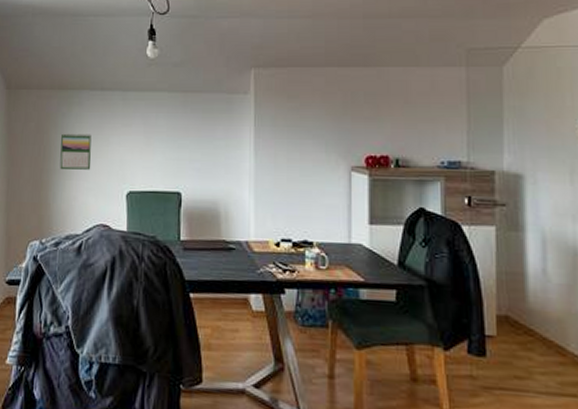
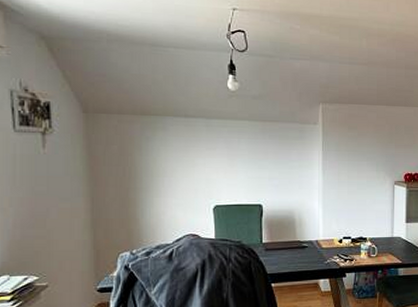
calendar: present [60,133,92,170] -> none [147,155,178,188]

